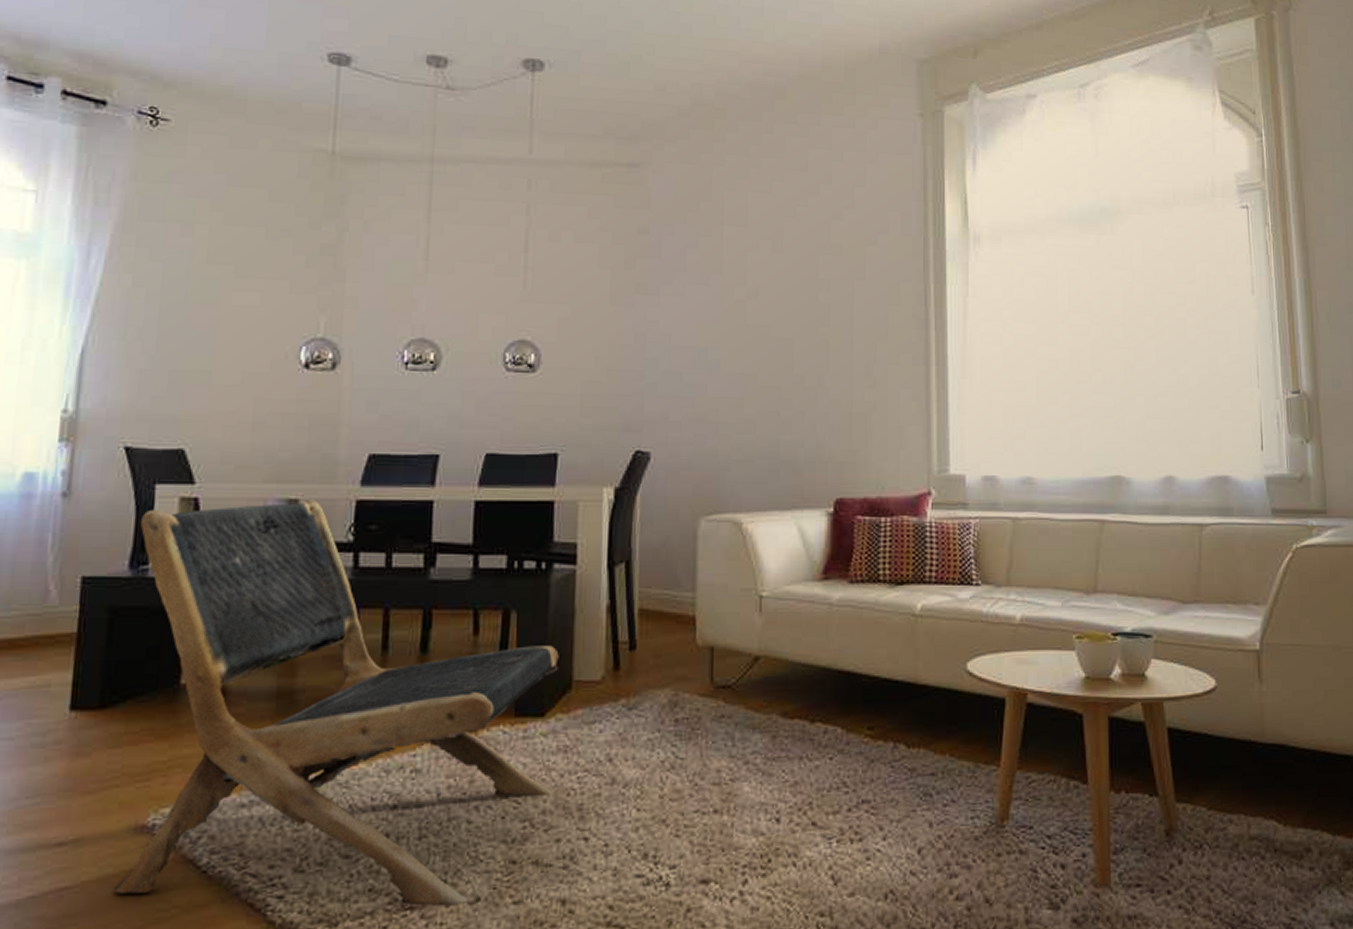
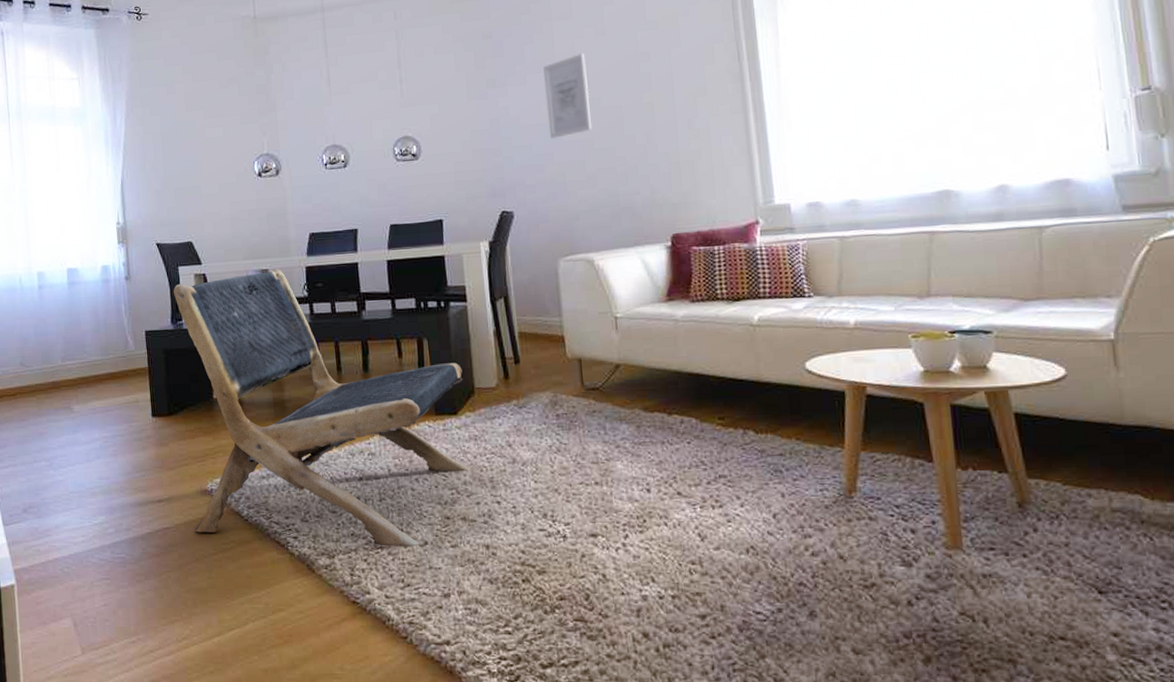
wall art: none [705,268,758,367] -> present [543,52,591,139]

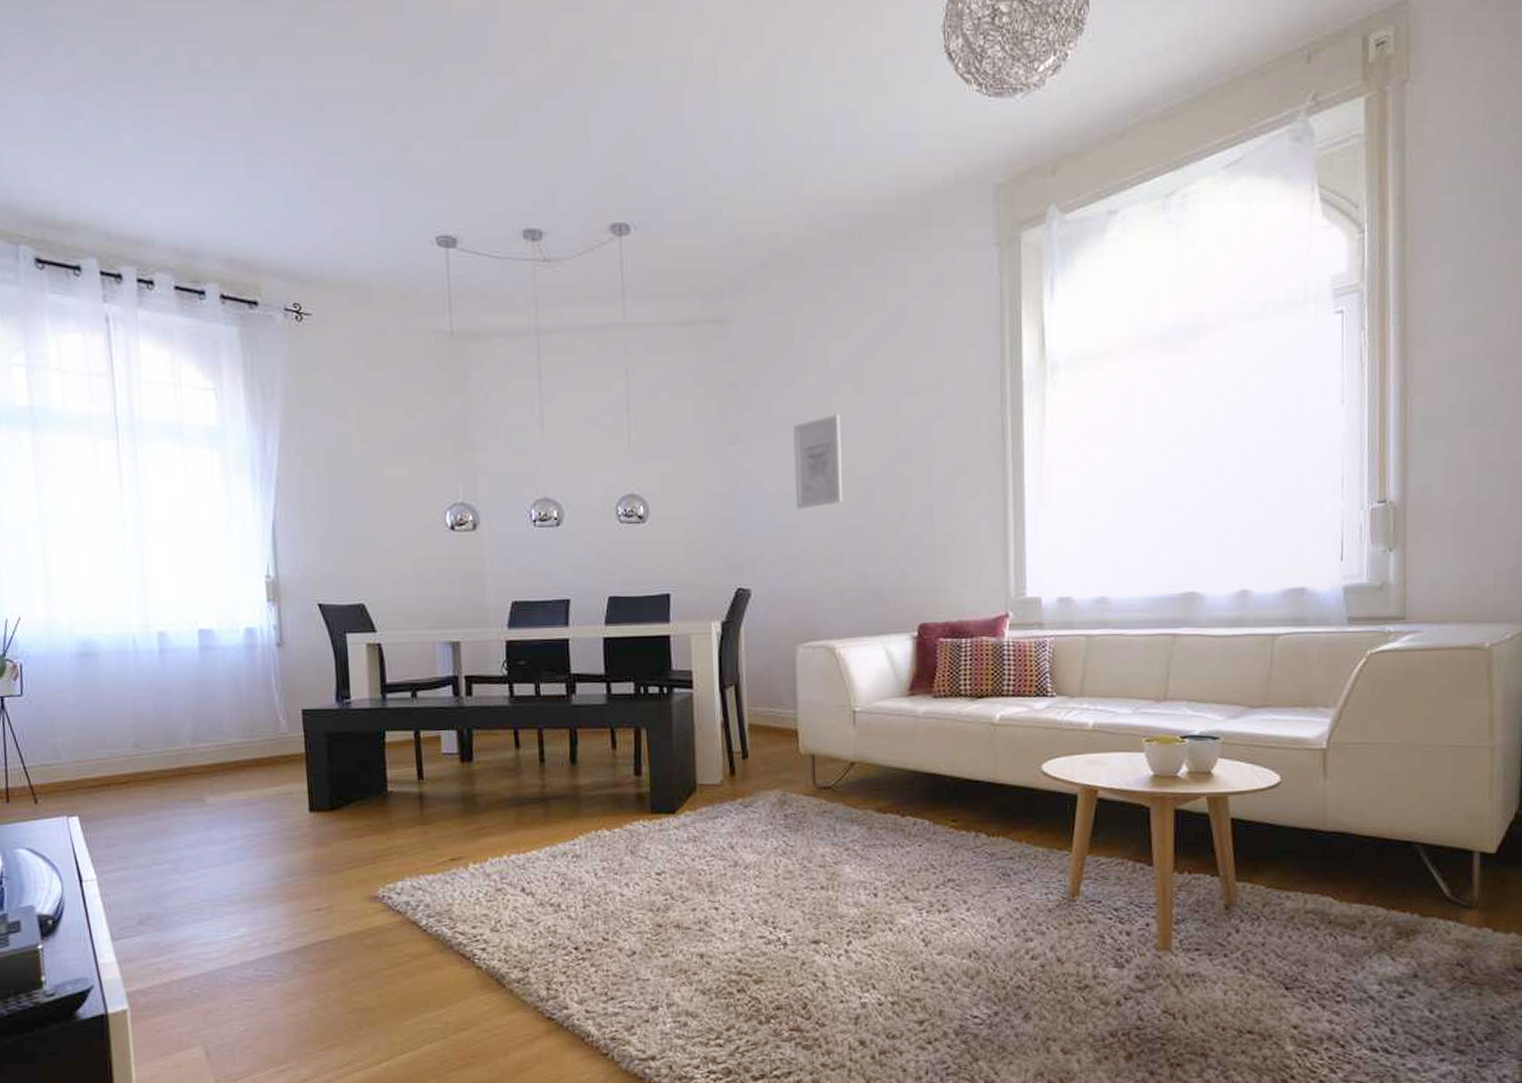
lounge chair: present [174,269,471,546] -> none [340,642,688,957]

